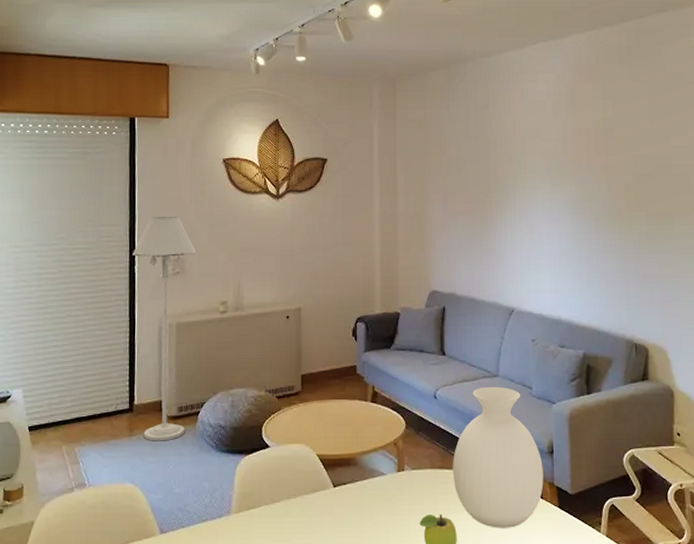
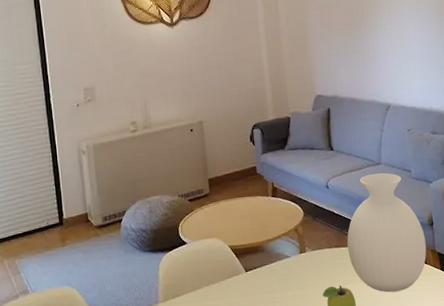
floor lamp: present [133,217,197,442] -> none [47,50,112,249]

